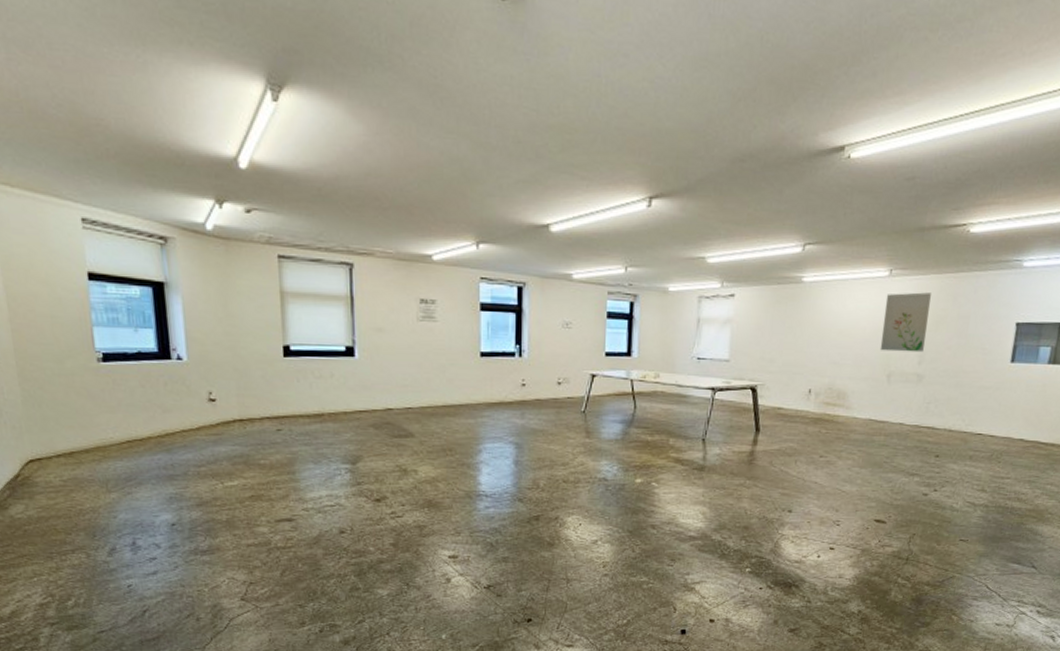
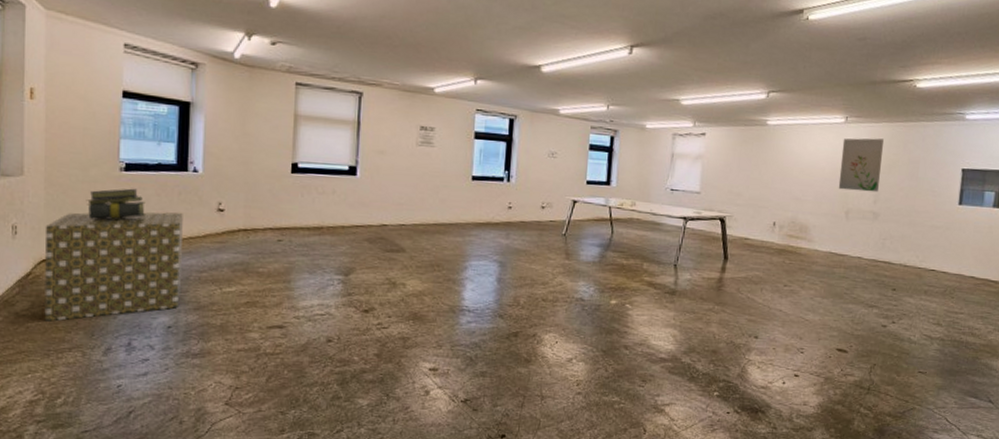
ottoman: none [26,403,181,524] -> present [44,212,183,322]
stack of books: none [65,380,133,415] -> present [86,188,147,219]

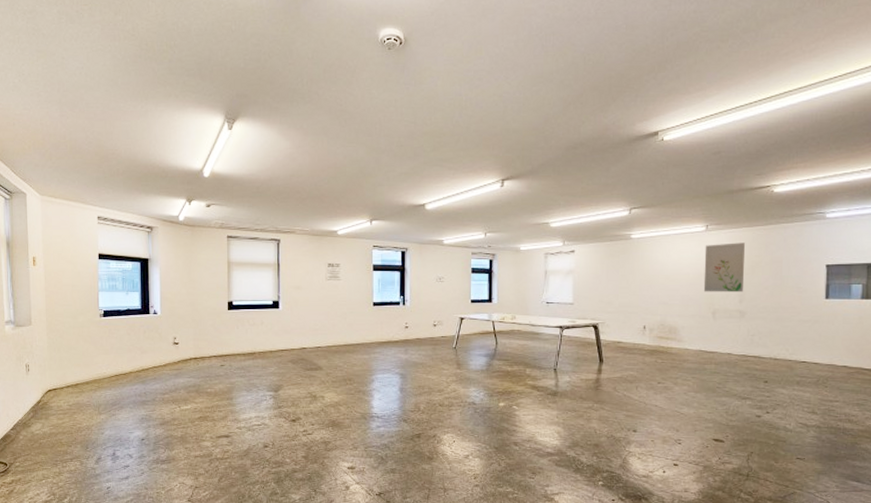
ottoman: present [44,212,183,322] -> none [49,347,150,438]
stack of books: present [86,188,147,219] -> none [76,330,121,356]

